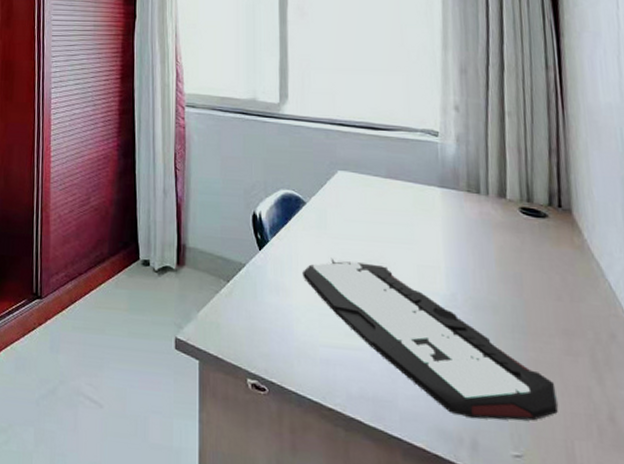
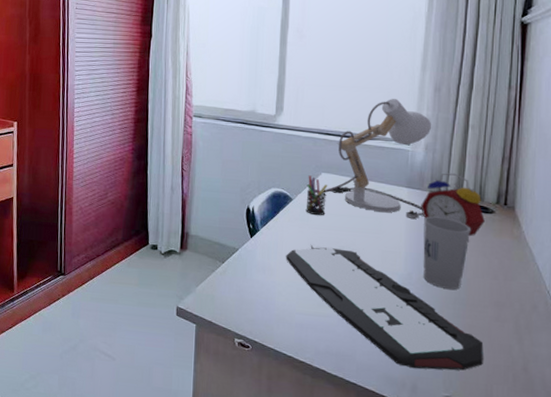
pen holder: none [321,174,346,223] -> present [305,175,328,216]
desk lamp: none [341,83,464,225] -> present [323,99,432,219]
alarm clock: none [458,168,538,255] -> present [421,172,485,243]
cup: none [464,222,522,314] -> present [423,216,470,290]

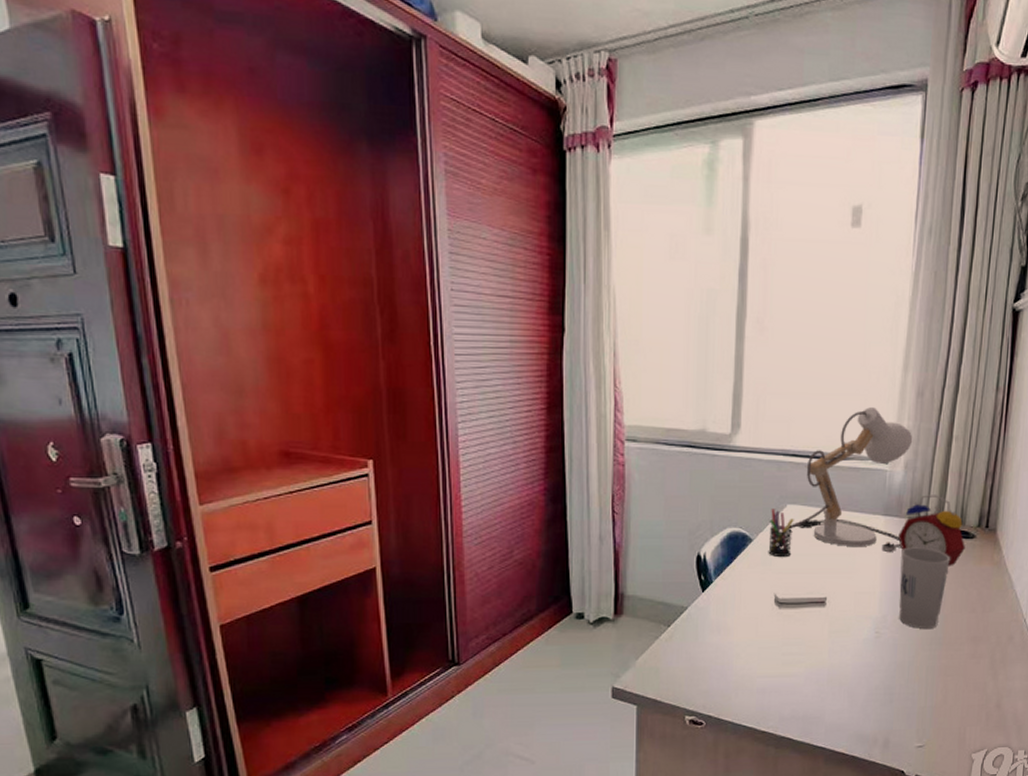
keyboard: present [286,247,484,371] -> none [745,595,959,722]

